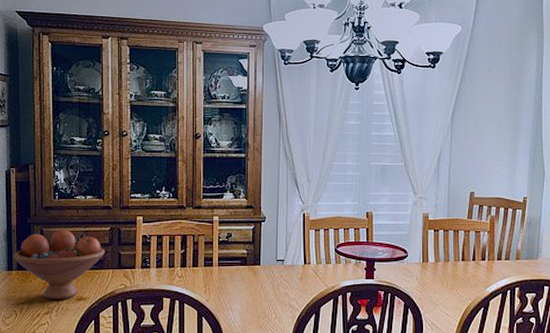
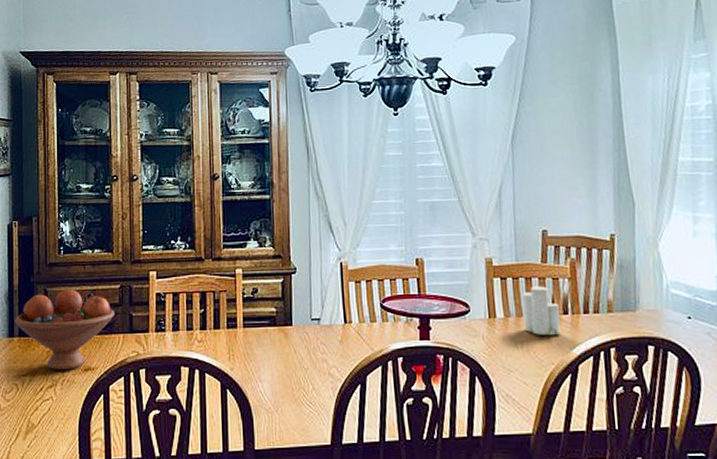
candle: none [450,236,478,277] -> present [522,284,561,336]

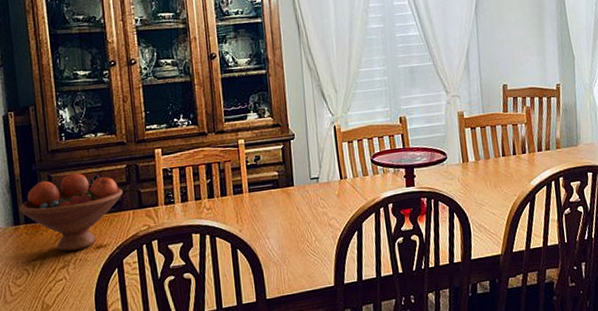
candle: present [522,284,561,336] -> none [489,131,521,173]

